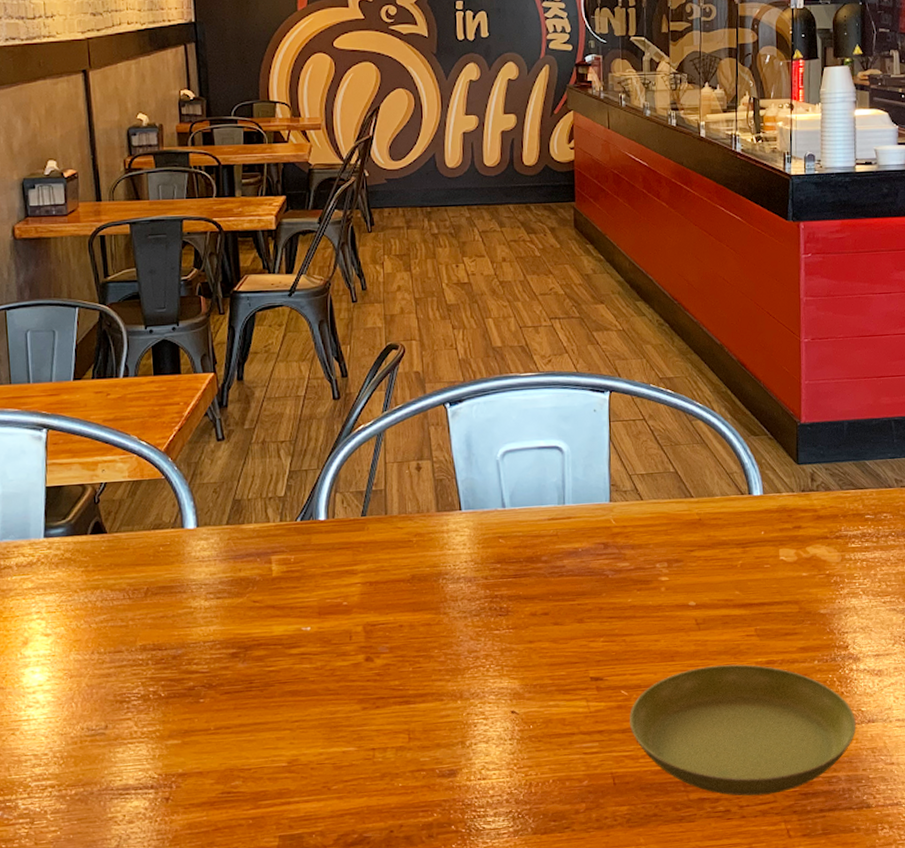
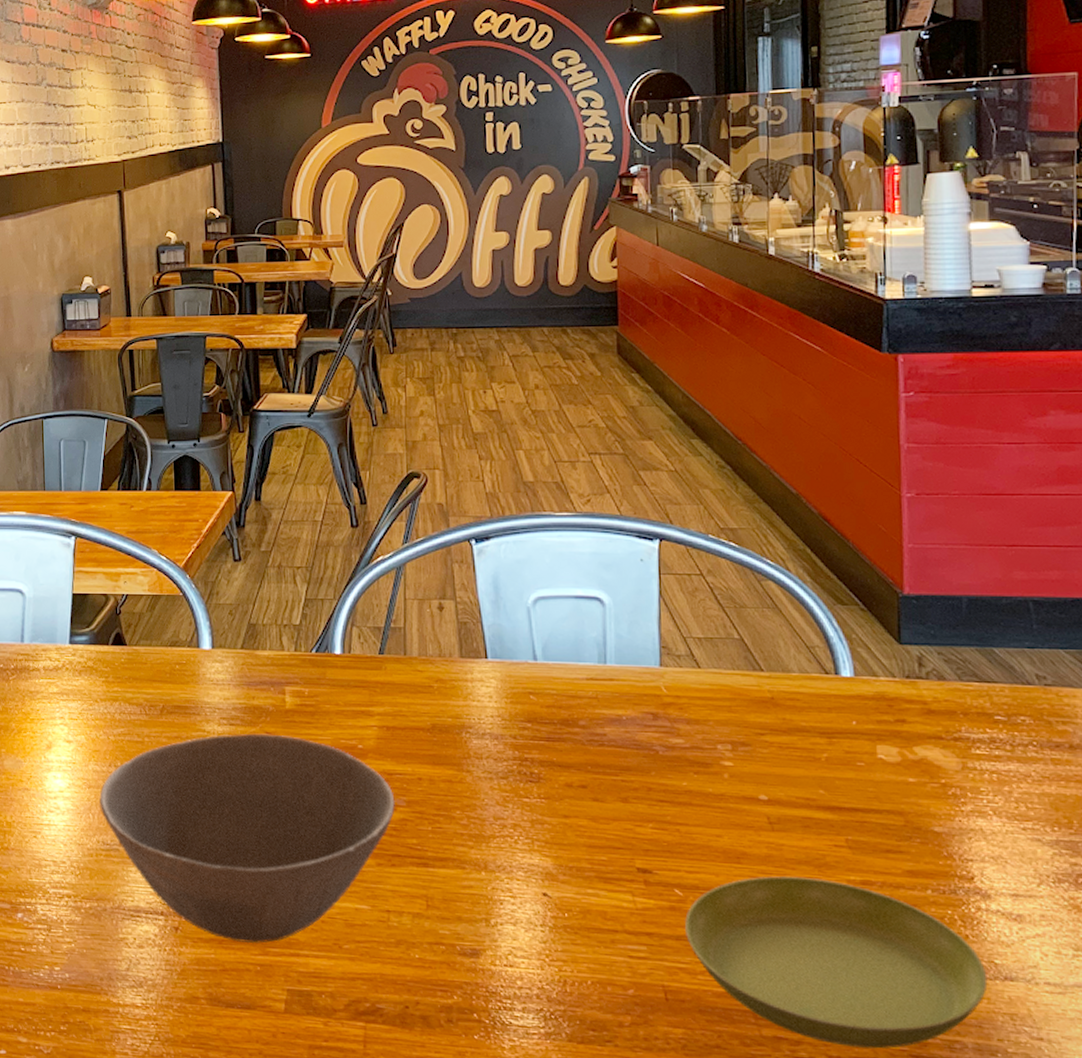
bowl: none [82,602,379,801] -> present [99,733,395,944]

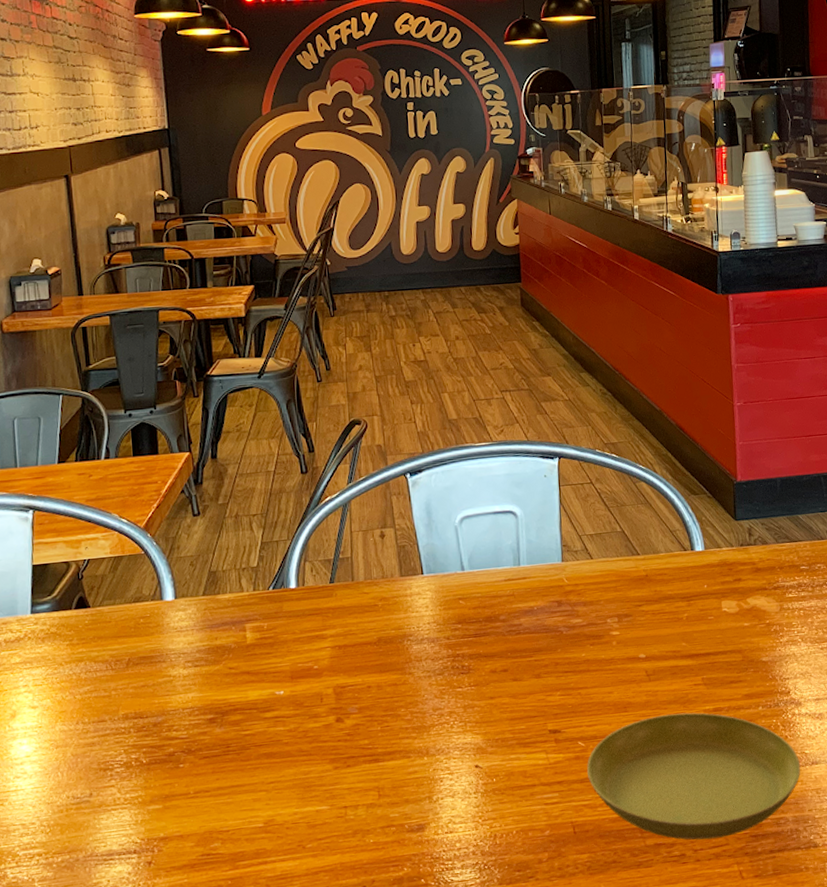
bowl: present [99,733,395,944] -> none [67,668,349,863]

